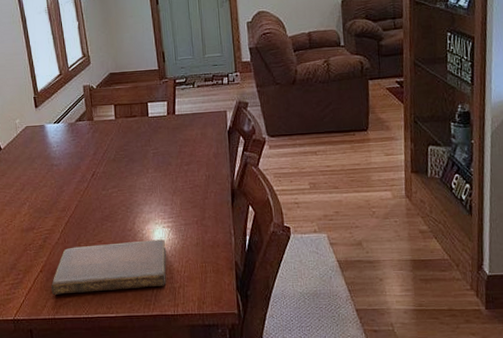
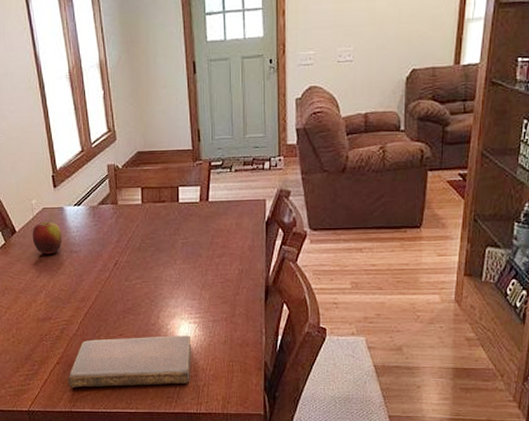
apple: none [16,138,44,169] -> present [32,221,63,255]

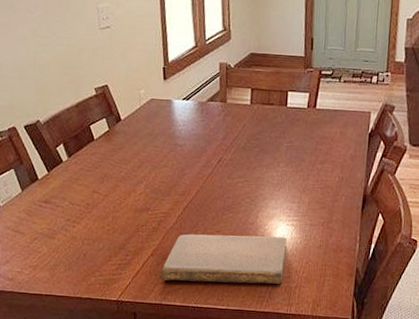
apple: present [32,221,63,255] -> none [137,112,168,146]

